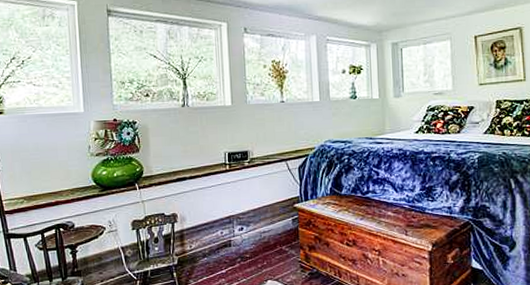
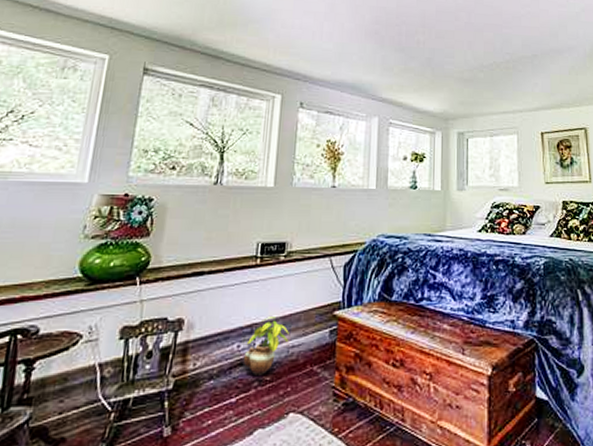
potted plant: none [226,210,260,254] -> present [243,317,289,375]

